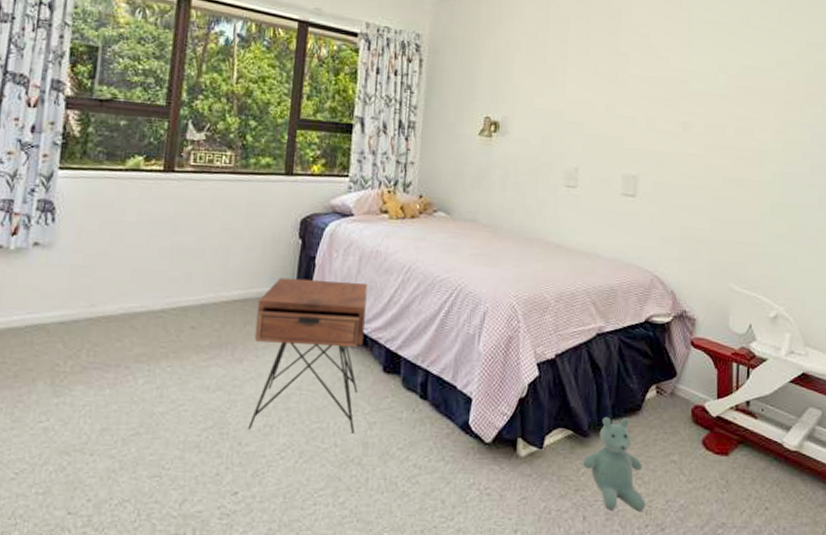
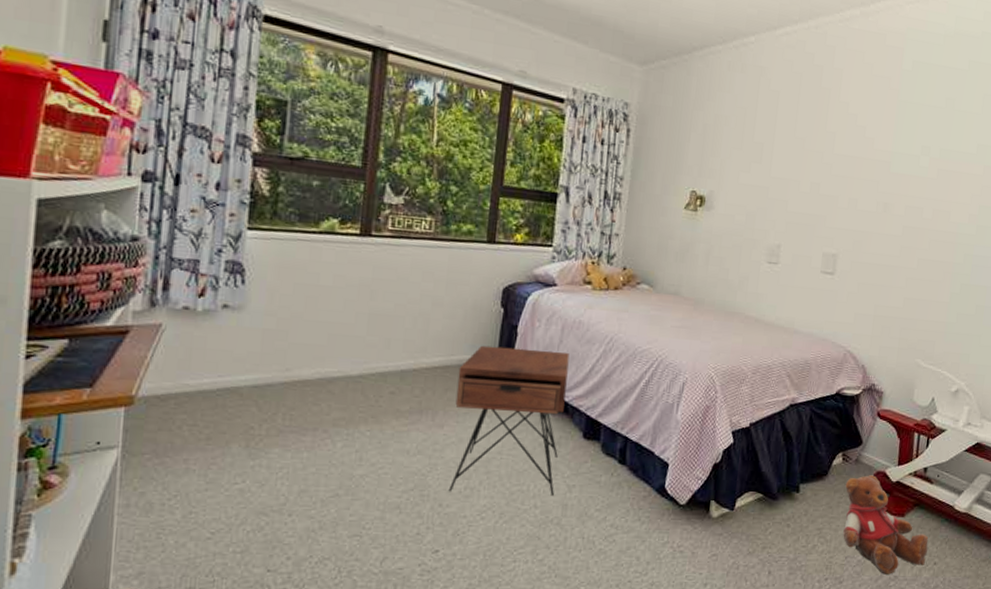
stuffed bear: present [583,417,645,511] -> none [771,482,826,566]
teddy bear: none [661,409,757,521] -> present [843,475,929,575]

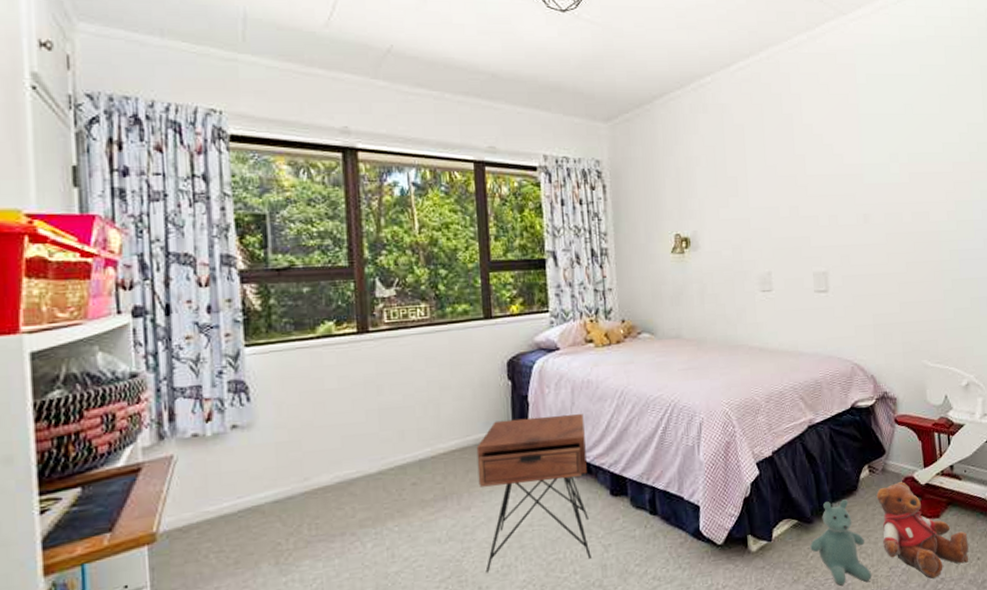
stuffed bear: none [771,482,826,566] -> present [810,499,871,586]

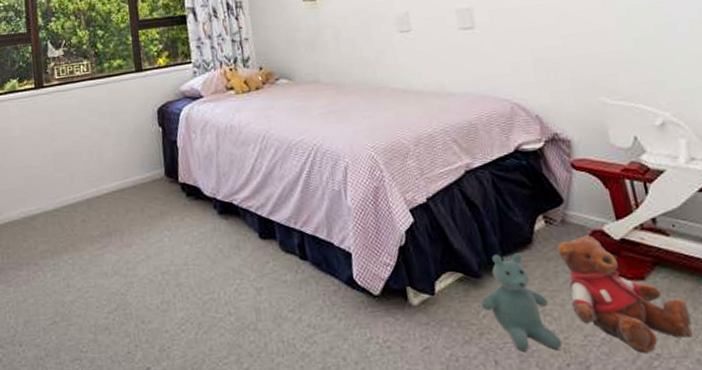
nightstand: present [476,414,591,574] -> none [134,158,244,308]

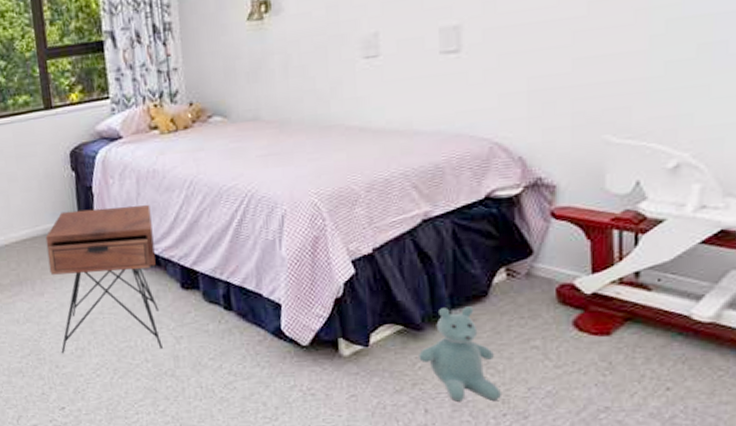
nightstand: none [134,158,244,308] -> present [45,205,163,354]
teddy bear: present [557,235,693,353] -> none [515,289,654,406]

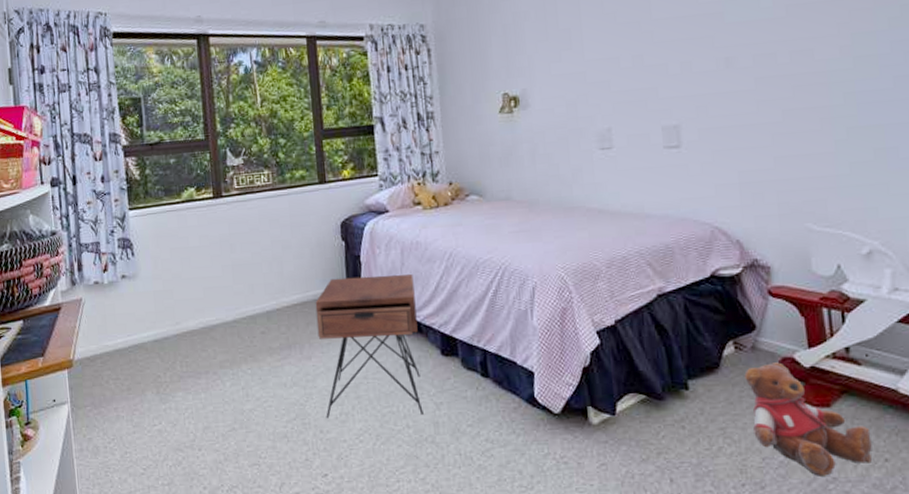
stuffed bear: present [419,306,501,402] -> none [661,377,739,471]
teddy bear: none [515,289,654,406] -> present [744,362,872,476]

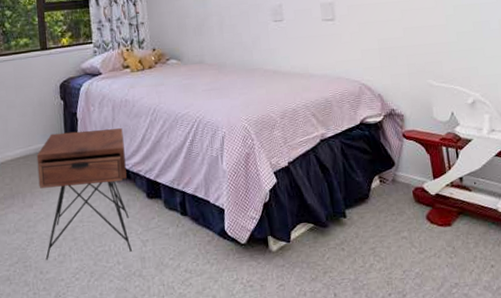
teddy bear: present [744,362,872,476] -> none [387,192,482,283]

